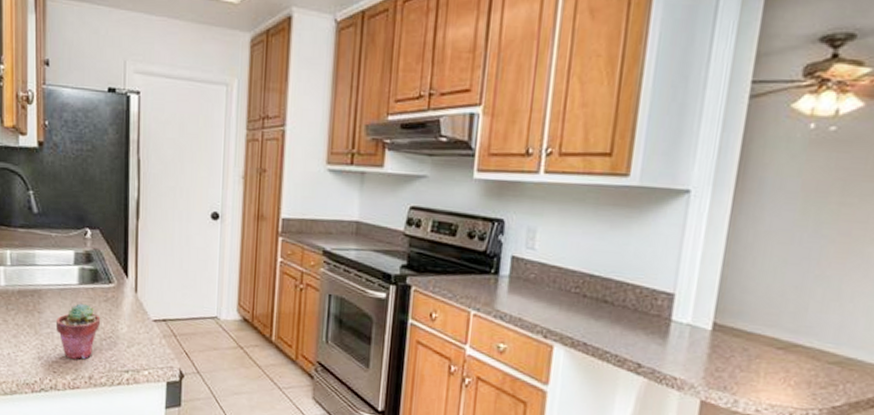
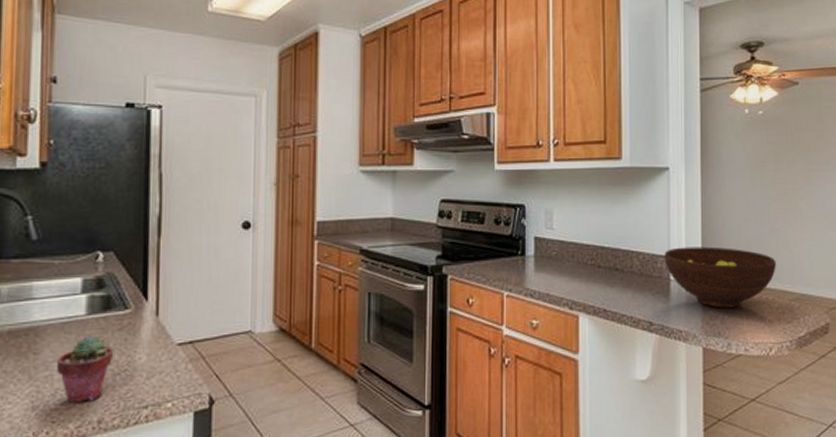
fruit bowl: none [667,285,819,362] -> present [664,246,776,308]

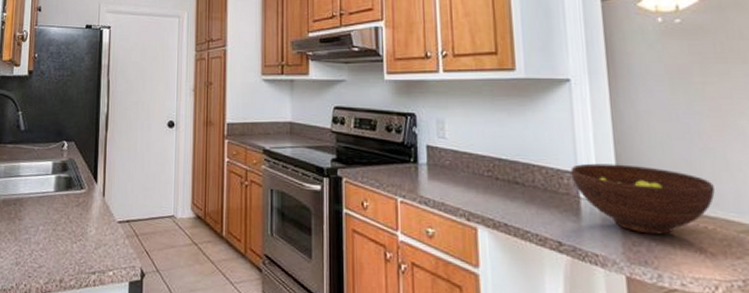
potted succulent: present [56,336,114,404] -> none [33,209,73,264]

